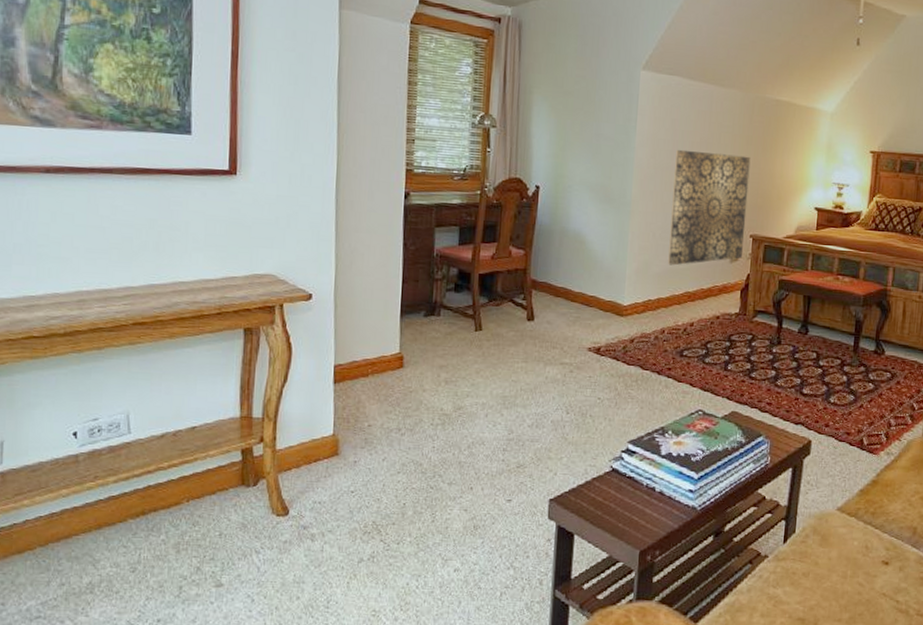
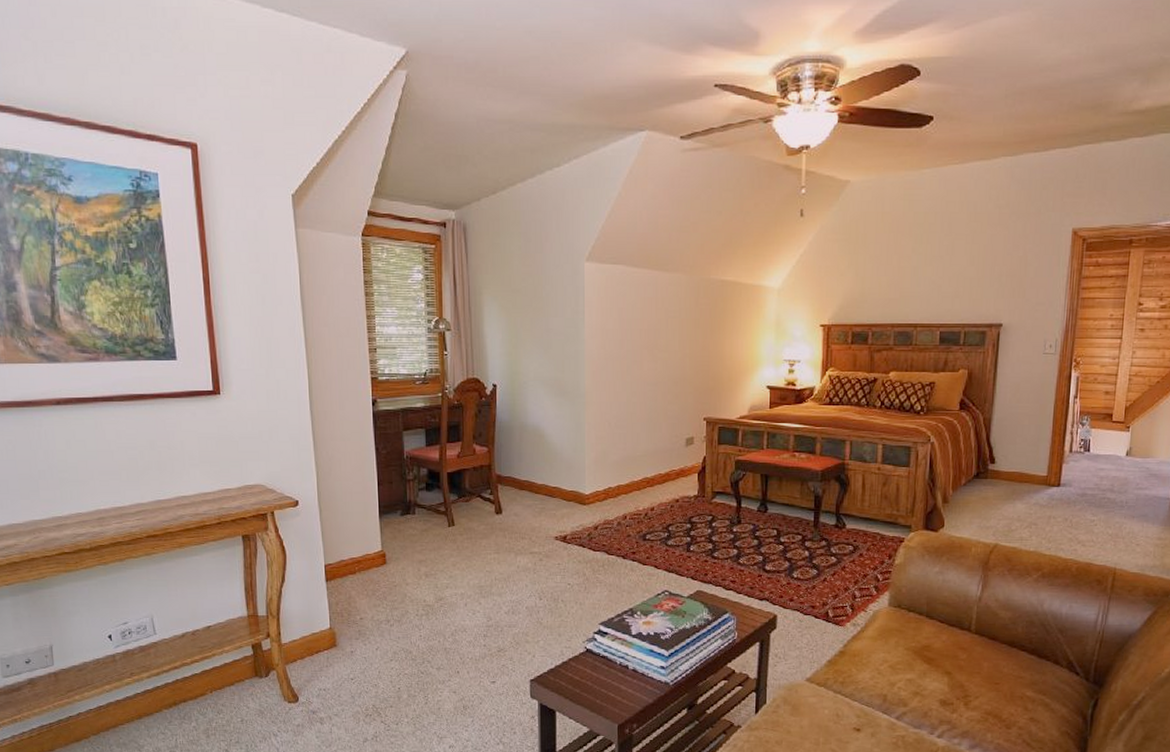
wall art: present [668,149,751,266] -> none [625,338,699,453]

